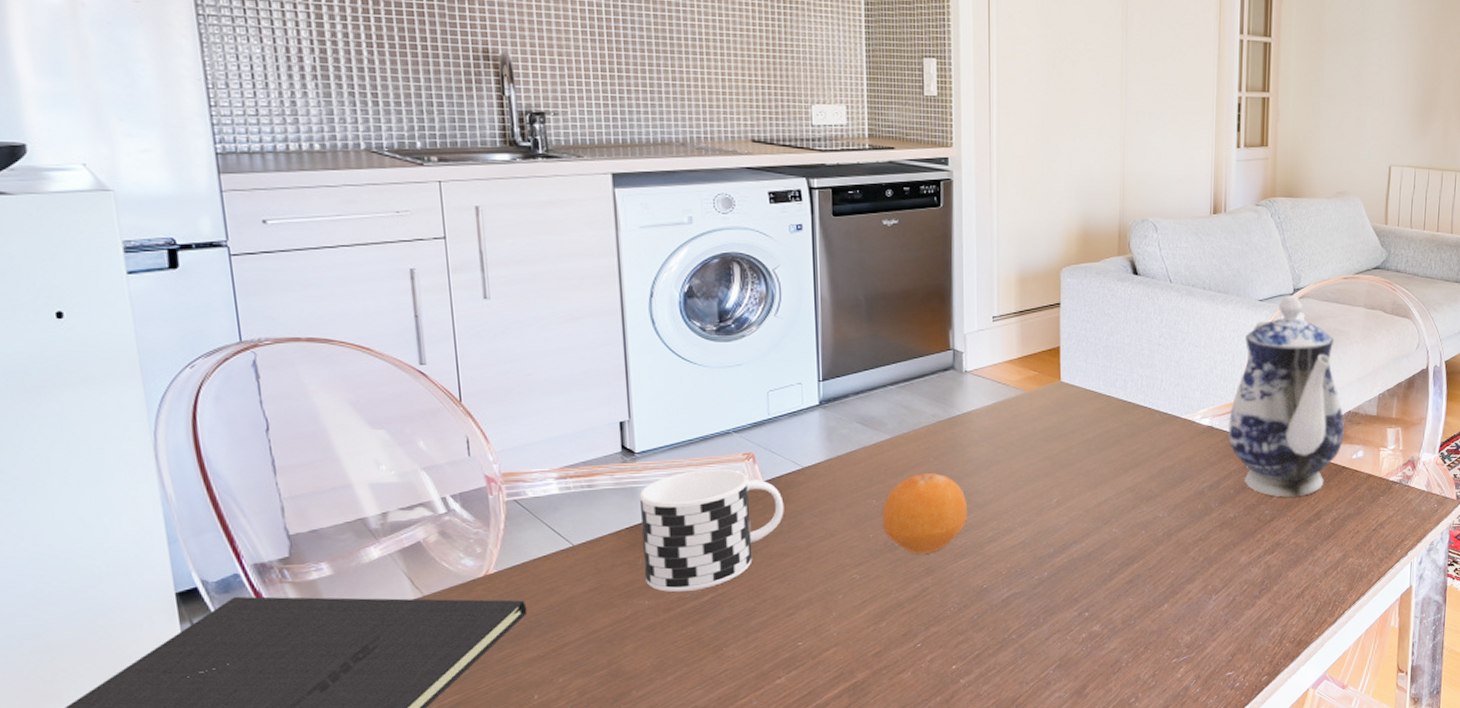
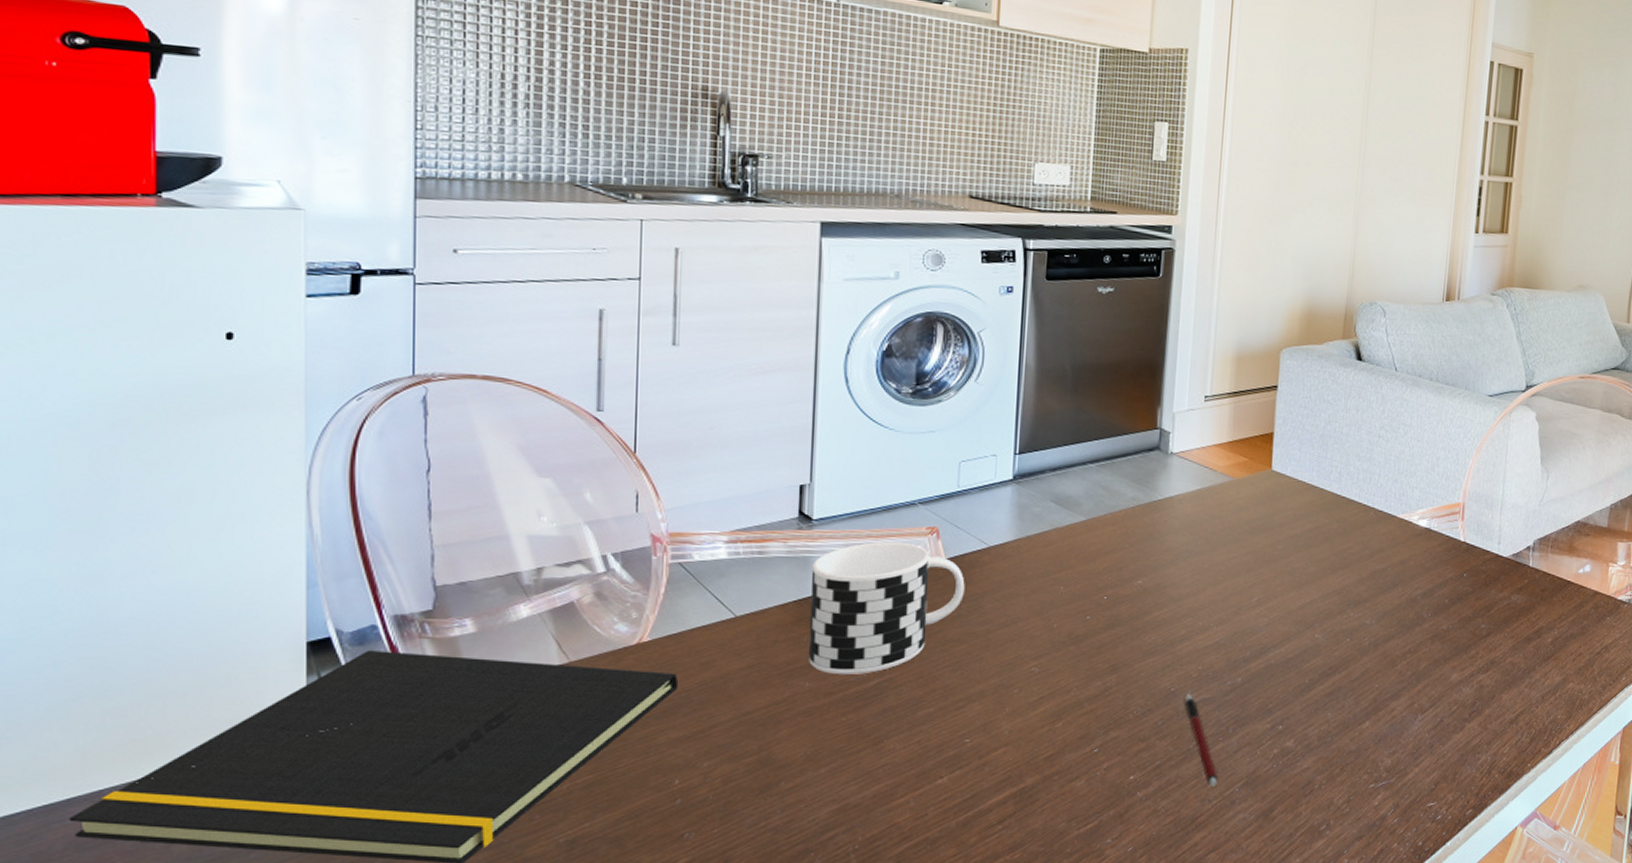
fruit: present [882,473,968,554] -> none [1068,561,1162,649]
pen: none [996,589,1034,670] -> present [1184,693,1219,786]
teapot: present [1228,295,1344,497] -> none [1447,392,1572,611]

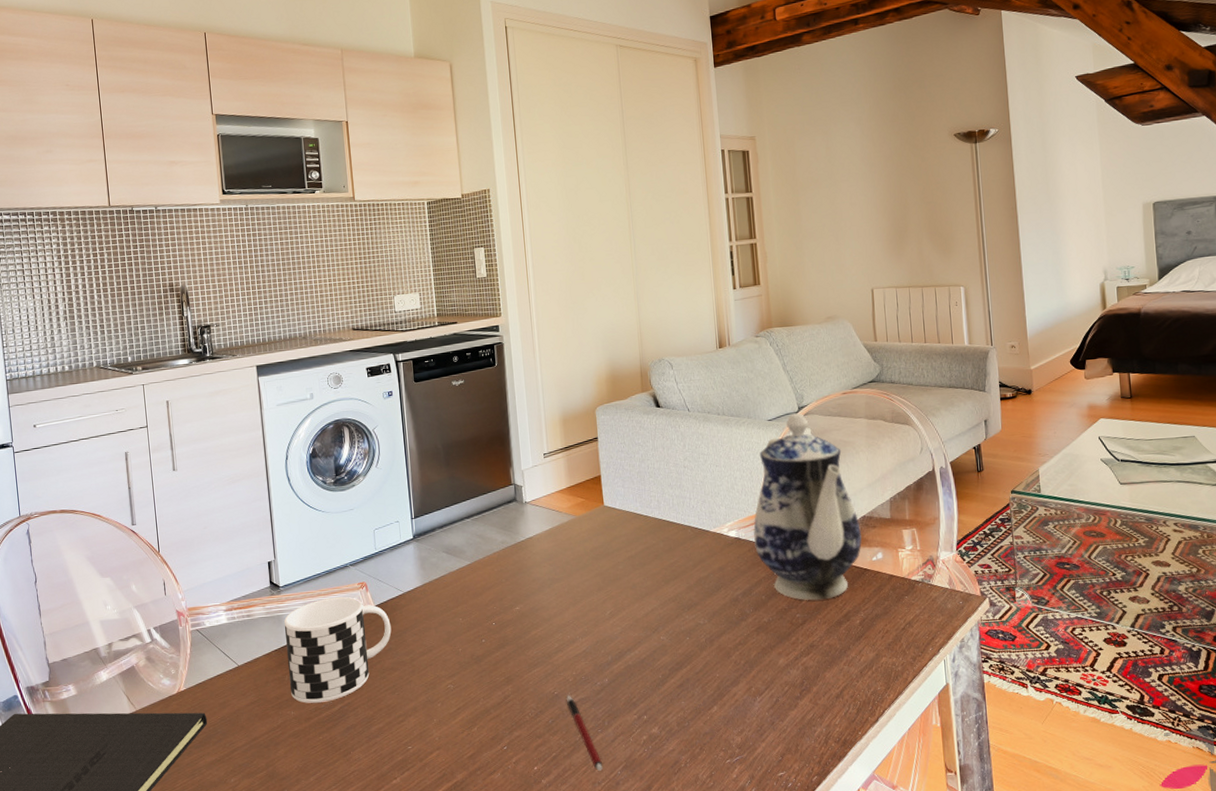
teapot: none [1447,392,1572,611] -> present [753,413,862,601]

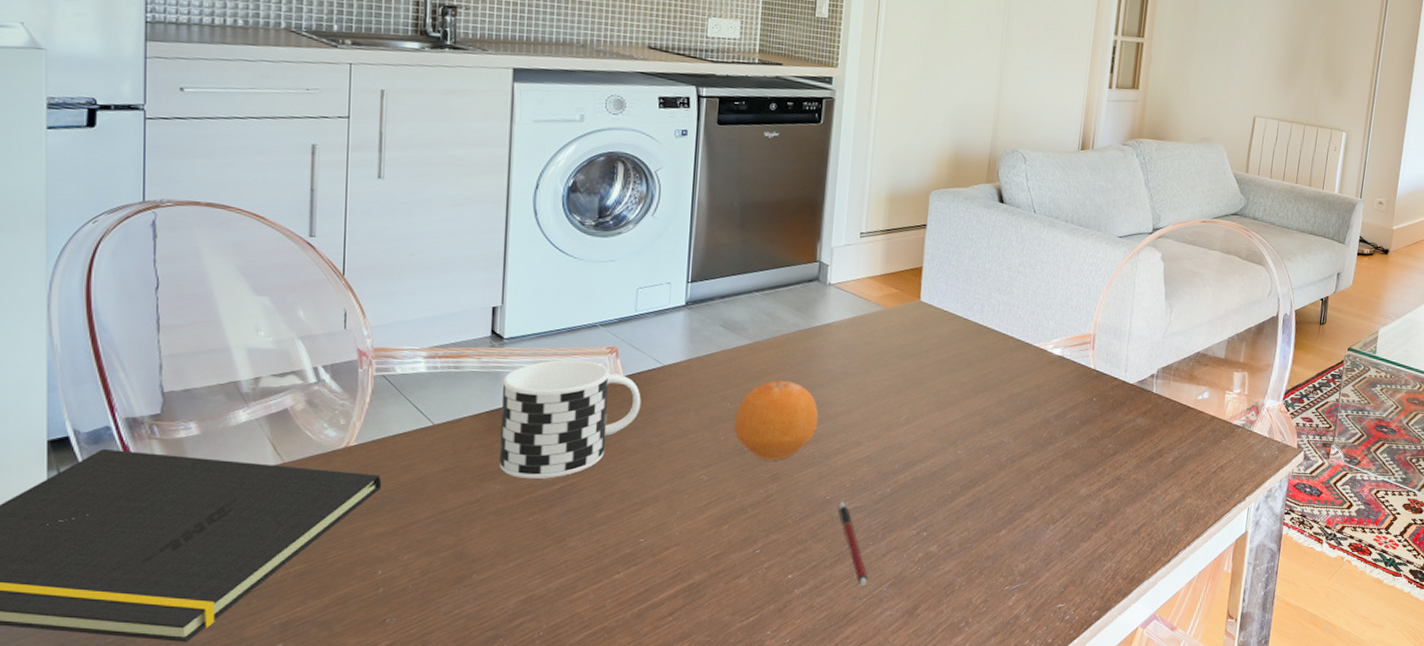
fruit: none [467,592,537,665] -> present [734,380,819,460]
teapot: present [753,413,862,601] -> none [1078,234,1193,433]

